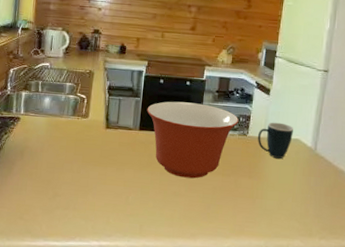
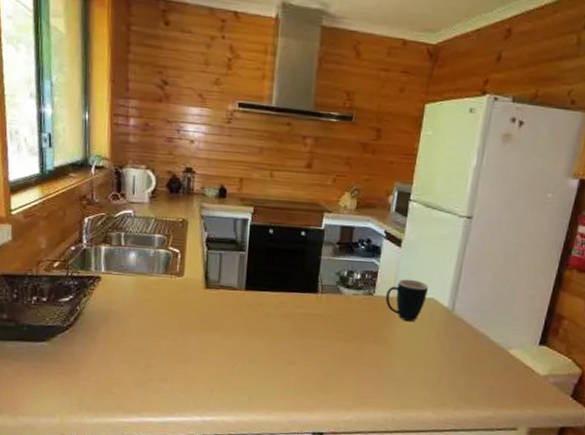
mixing bowl: present [146,101,239,179] -> none [253,255,365,345]

